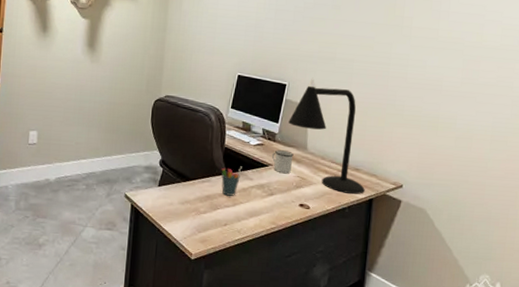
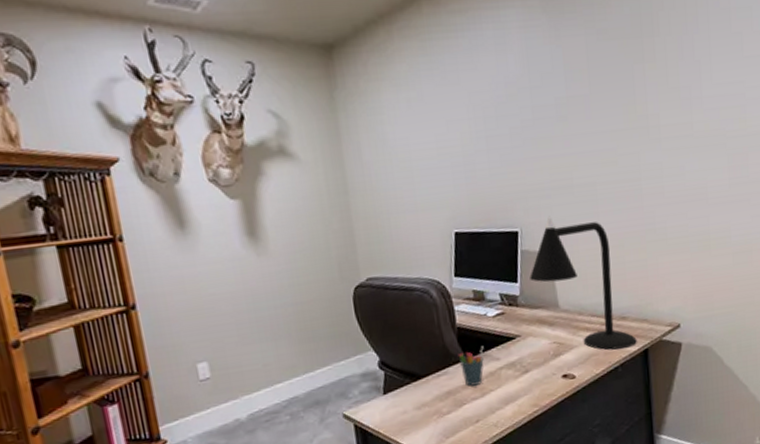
mug: present [271,150,294,174] -> none [517,314,545,344]

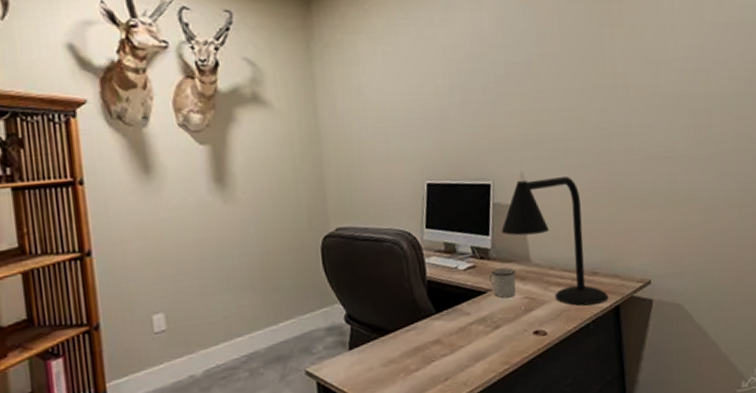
pen holder: present [458,346,484,386] -> none [427,300,454,342]
mug: none [517,314,545,344] -> present [488,268,516,298]

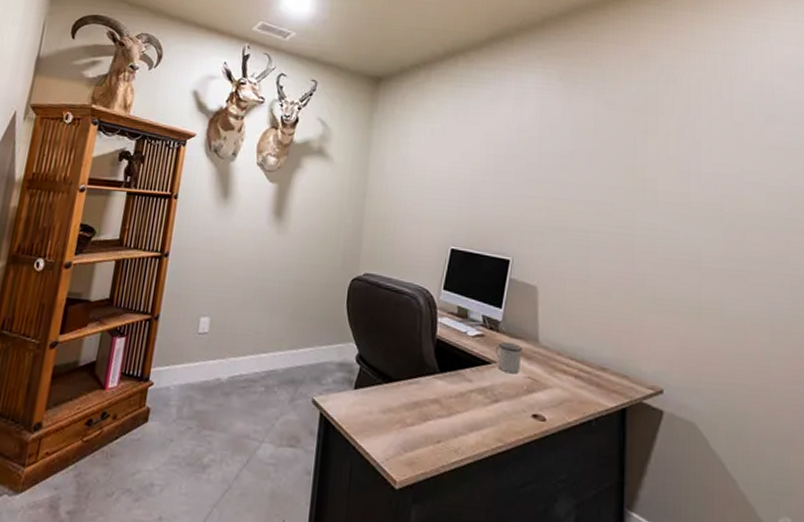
desk lamp: present [501,169,609,306] -> none [514,251,615,402]

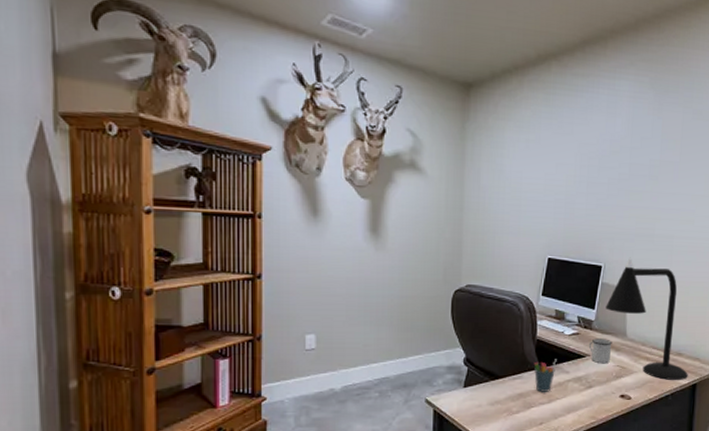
pen holder: none [432,363,459,403] -> present [533,359,557,392]
desk lamp: none [514,251,615,402] -> present [605,257,688,380]

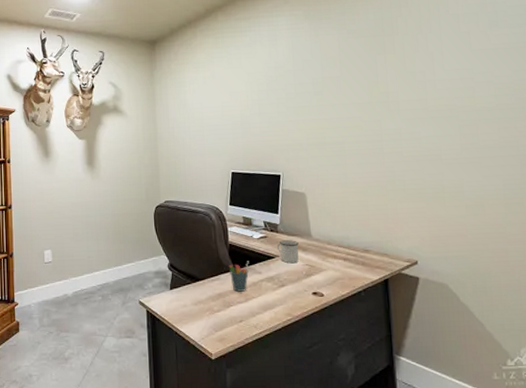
desk lamp: present [605,257,688,380] -> none [288,164,378,276]

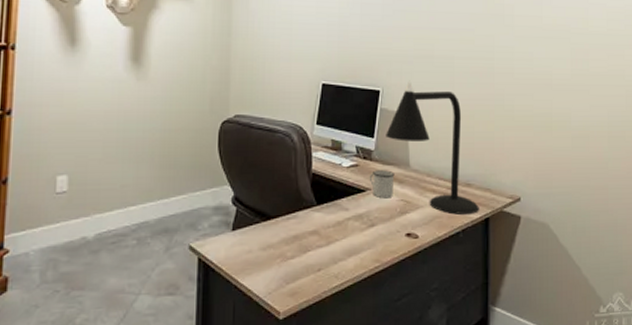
pen holder: present [228,261,249,292] -> none [309,194,335,233]
desk lamp: none [288,164,378,276] -> present [386,80,479,215]

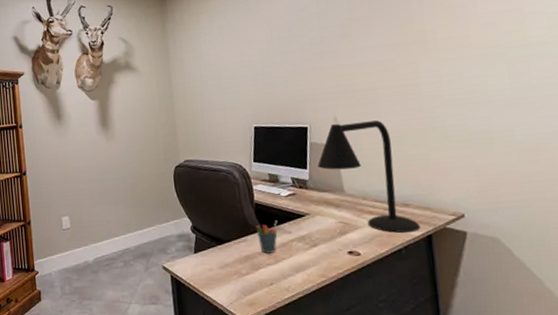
pen holder: none [309,194,335,233] -> present [255,220,278,254]
mug: present [369,170,395,199] -> none [306,196,331,222]

